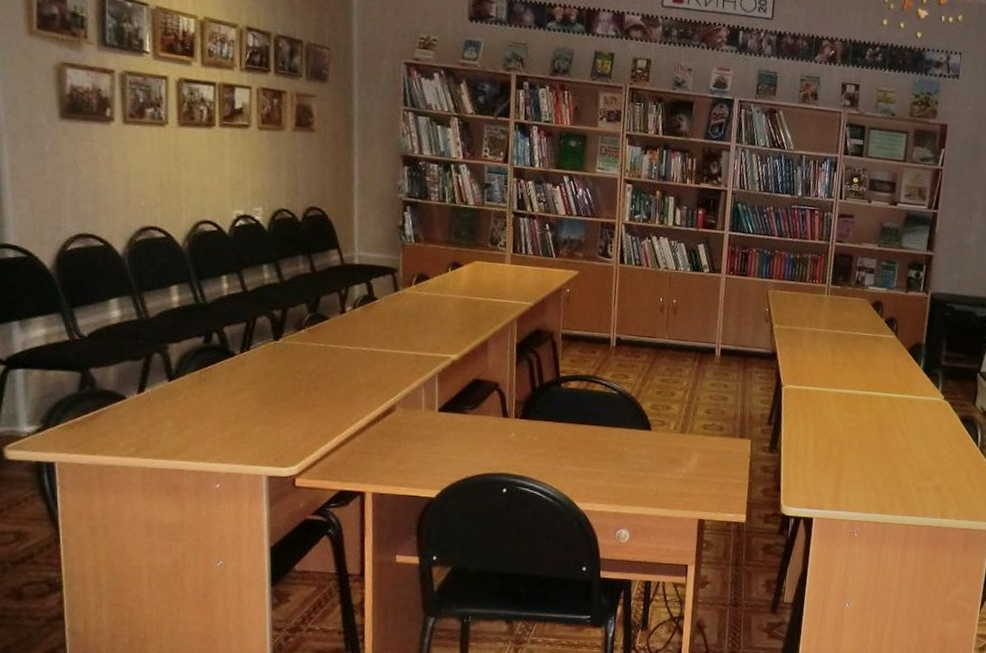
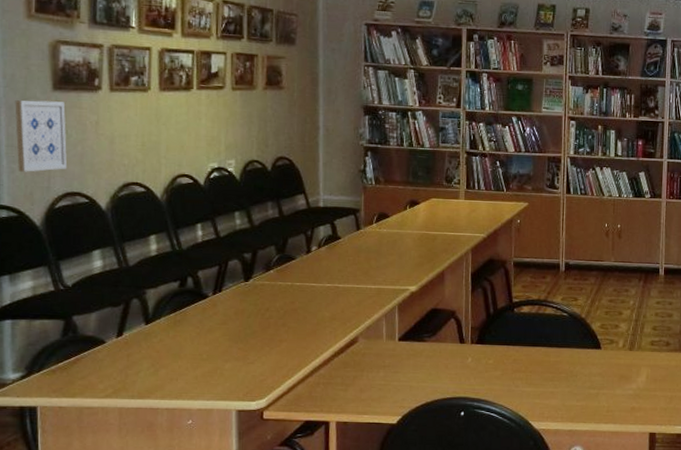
wall art: none [18,128,79,209] -> present [15,100,68,172]

